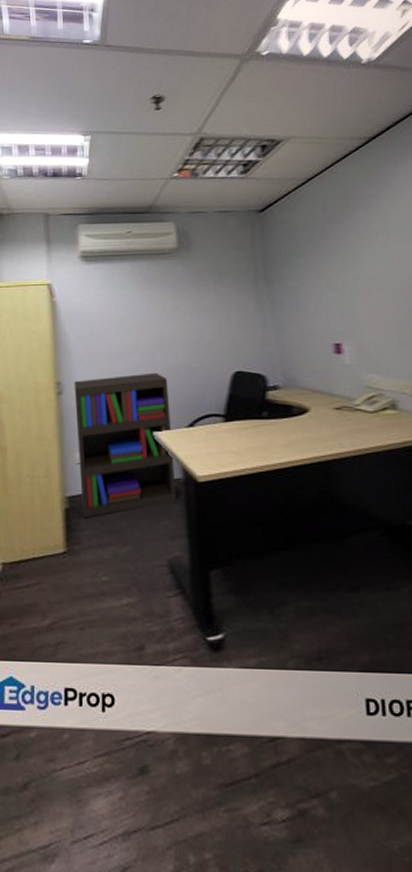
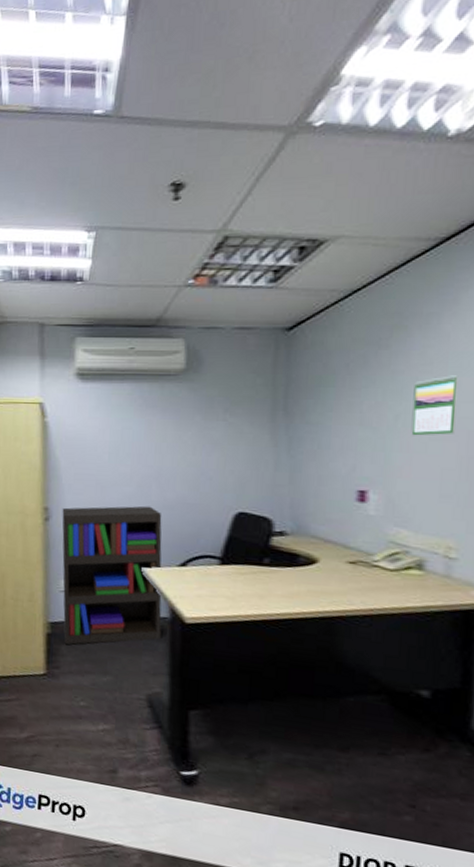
calendar: none [366,243,403,294] -> present [411,375,459,436]

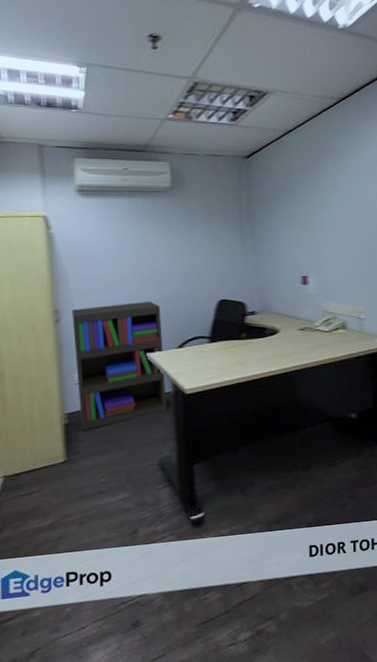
calendar: present [411,375,459,436] -> none [331,193,357,235]

